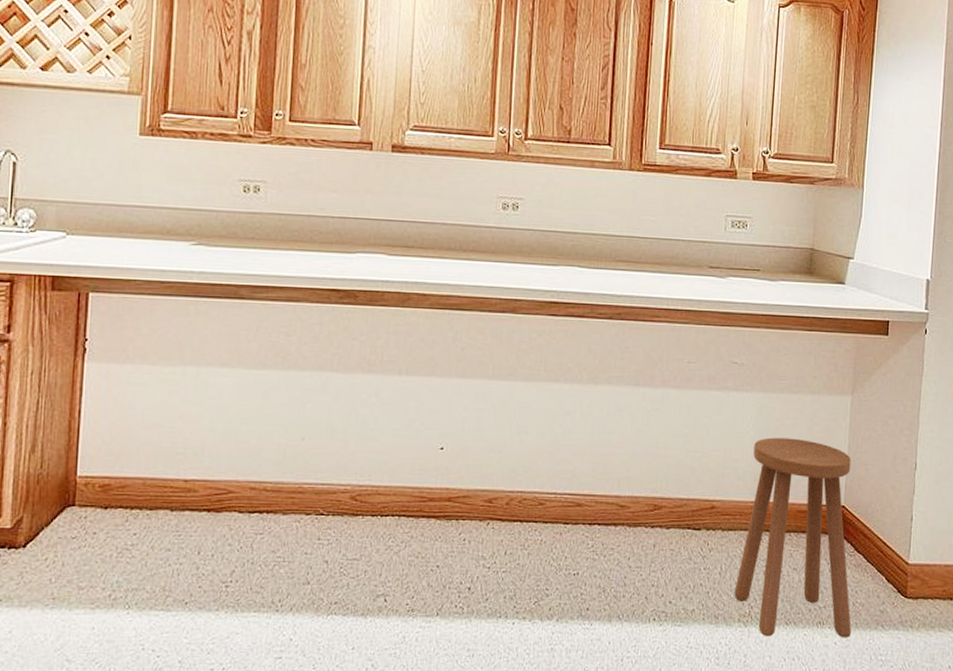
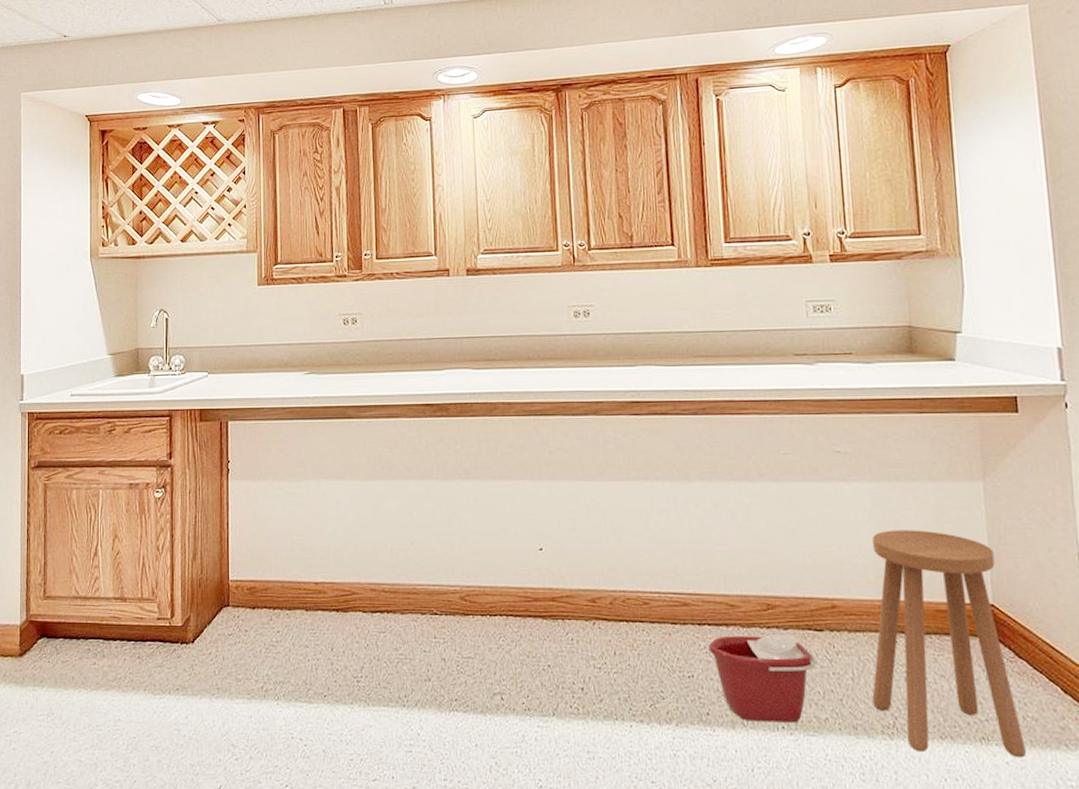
bucket: none [596,534,690,615] -> present [708,635,815,723]

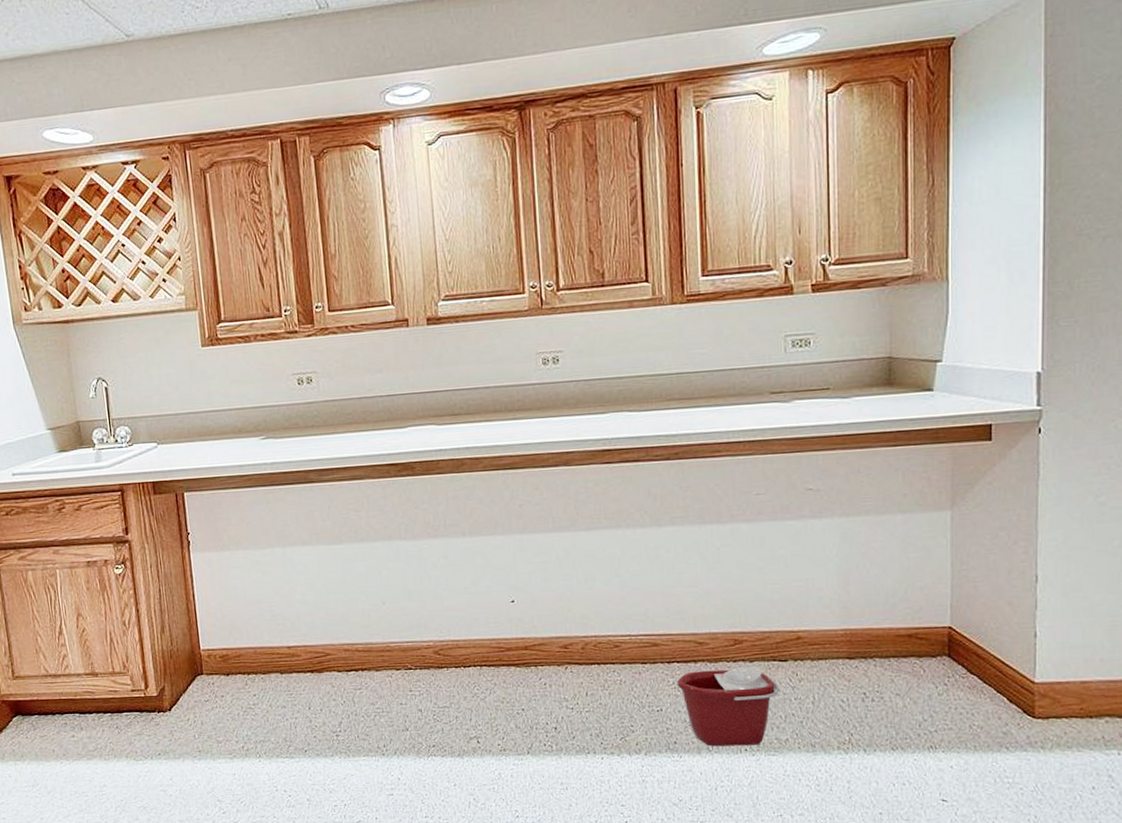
stool: present [872,530,1026,758] -> none [831,561,969,763]

